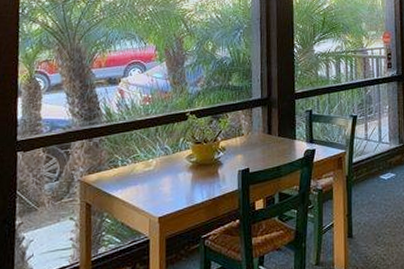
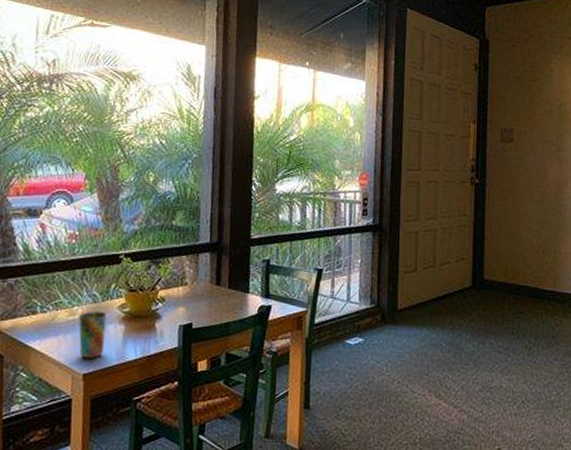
cup: none [154,163,177,203] -> present [78,312,107,358]

